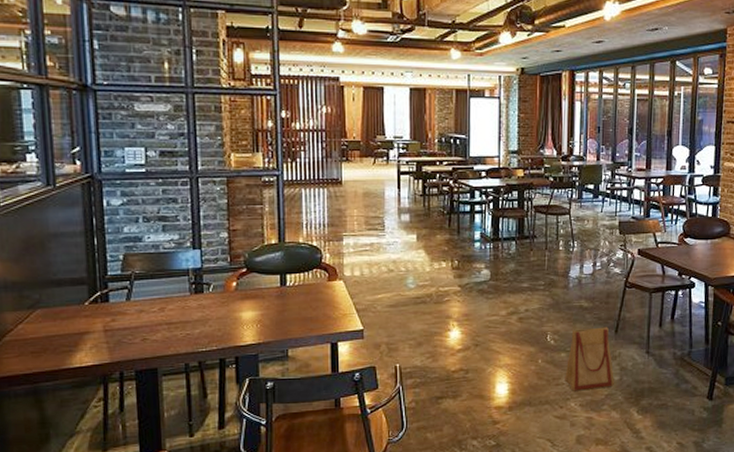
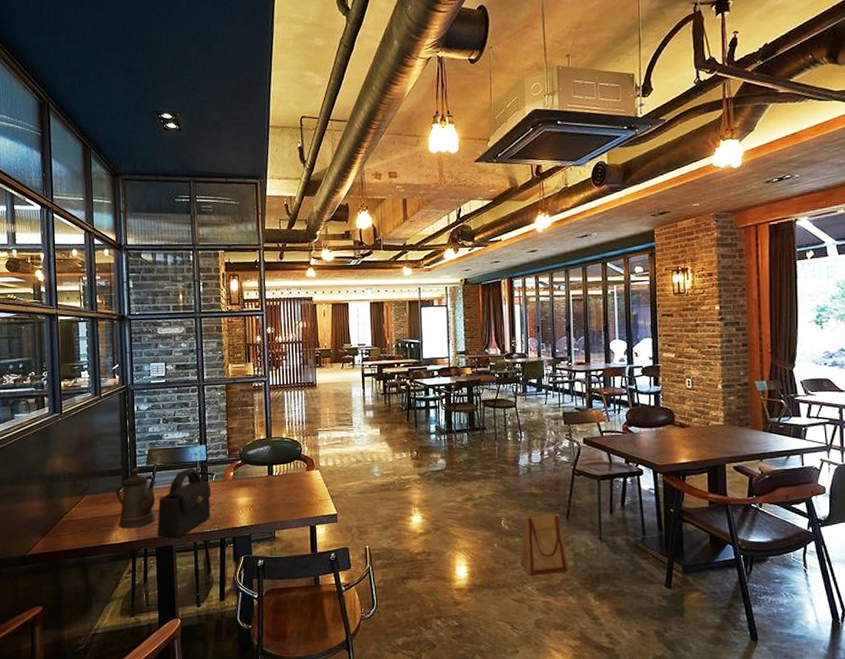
coffee pot: none [78,276,135,348] -> present [115,468,156,528]
handbag: none [136,275,208,359] -> present [157,466,211,538]

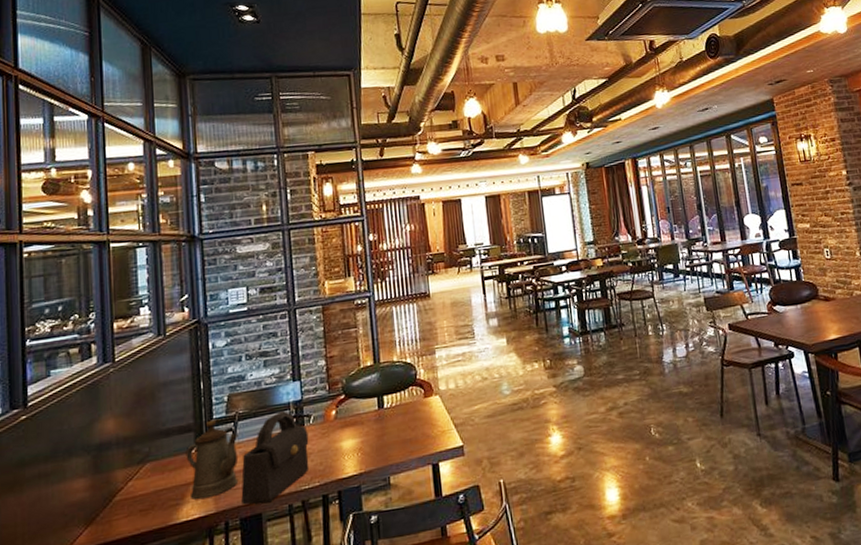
shopping bag: present [520,513,569,575] -> none [675,411,730,489]

